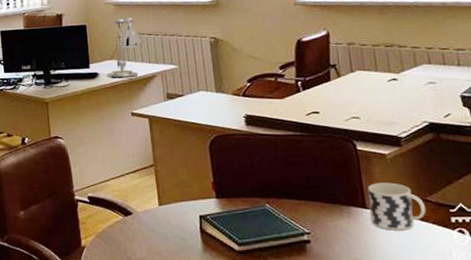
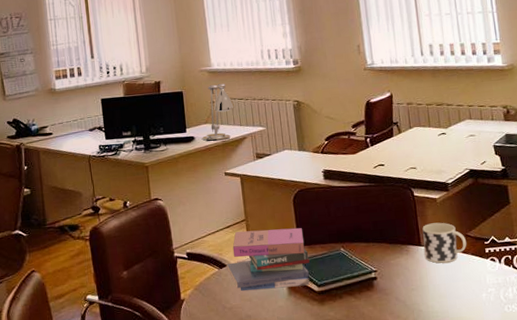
books: none [132,177,229,243] -> present [227,227,310,291]

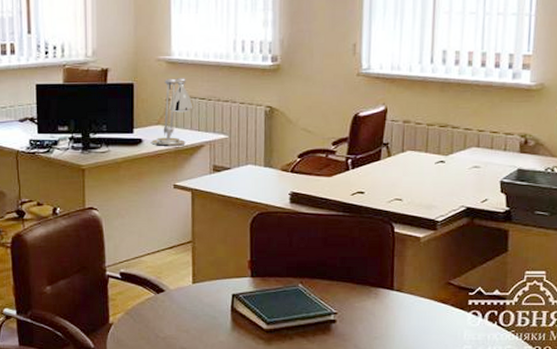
books: present [227,227,310,291] -> none [165,253,261,322]
cup: present [422,222,467,263] -> none [395,265,448,312]

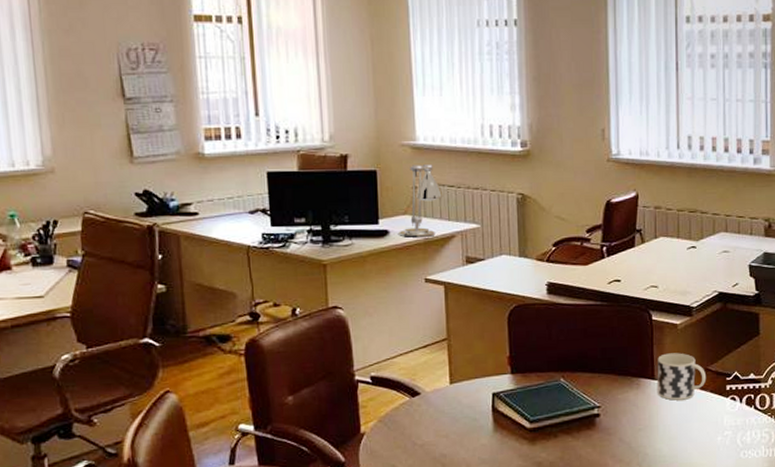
cup: none [395,265,448,312] -> present [657,353,707,401]

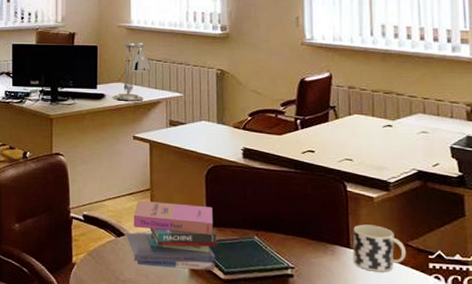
books: none [420,351,522,425] -> present [125,200,217,271]

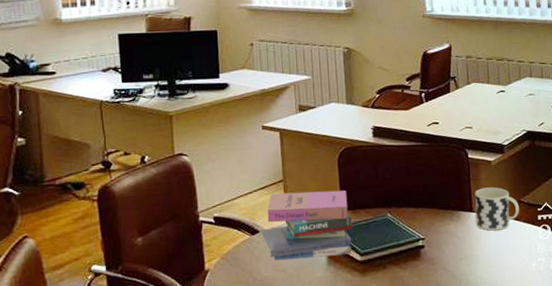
desk lamp: present [113,42,152,101] -> none [238,24,277,89]

